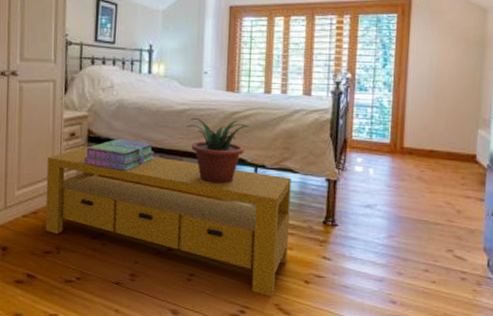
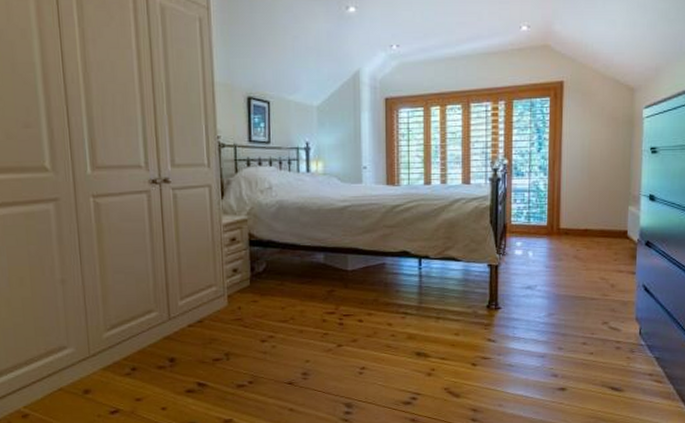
bench: present [45,146,291,297] -> none [209,250,455,382]
stack of books: present [83,139,155,171] -> none [246,240,319,272]
potted plant: present [187,117,249,184] -> none [349,213,411,278]

